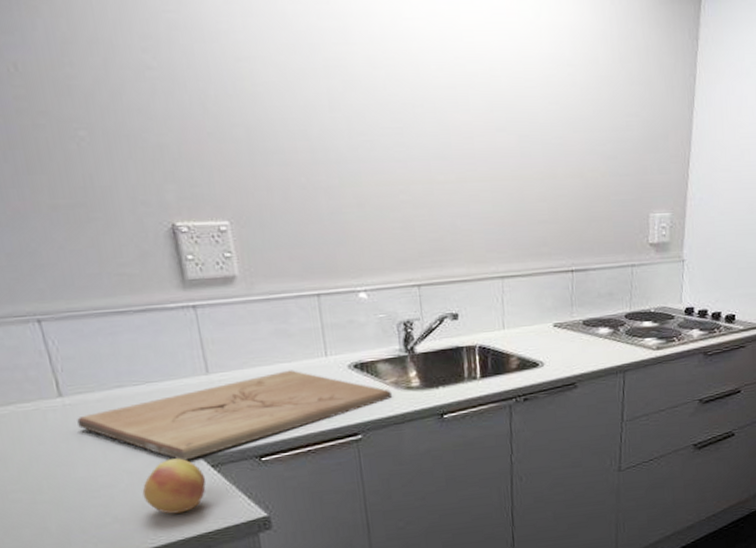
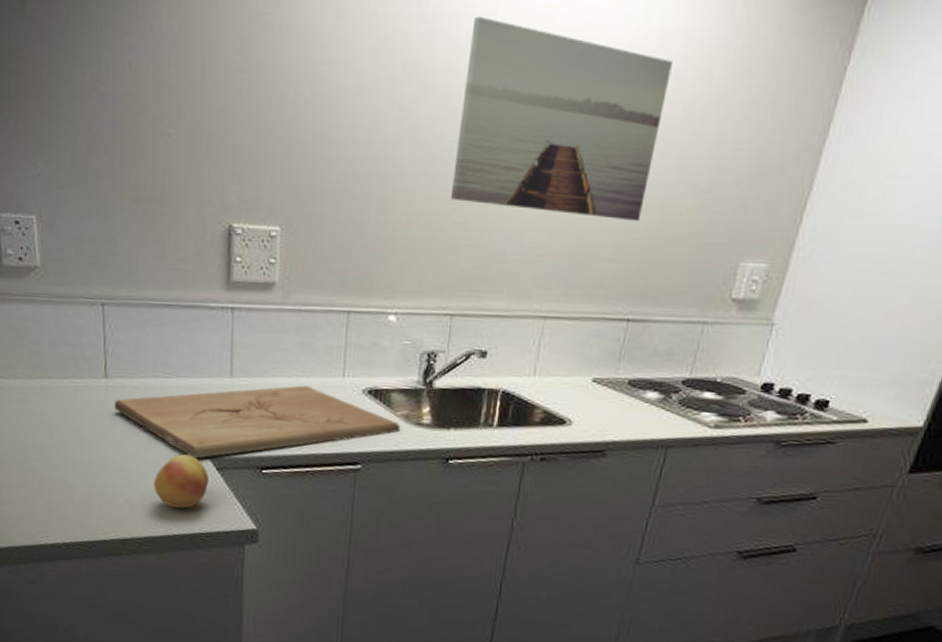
wall art: none [383,13,566,188] -> present [451,16,672,222]

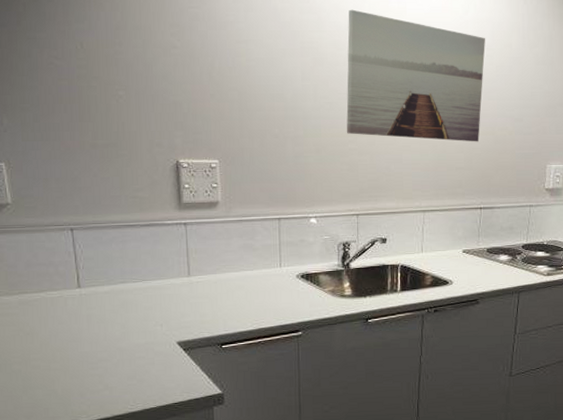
cutting board: present [114,385,401,459] -> none [89,276,329,344]
fruit: present [153,454,209,509] -> none [129,341,178,386]

